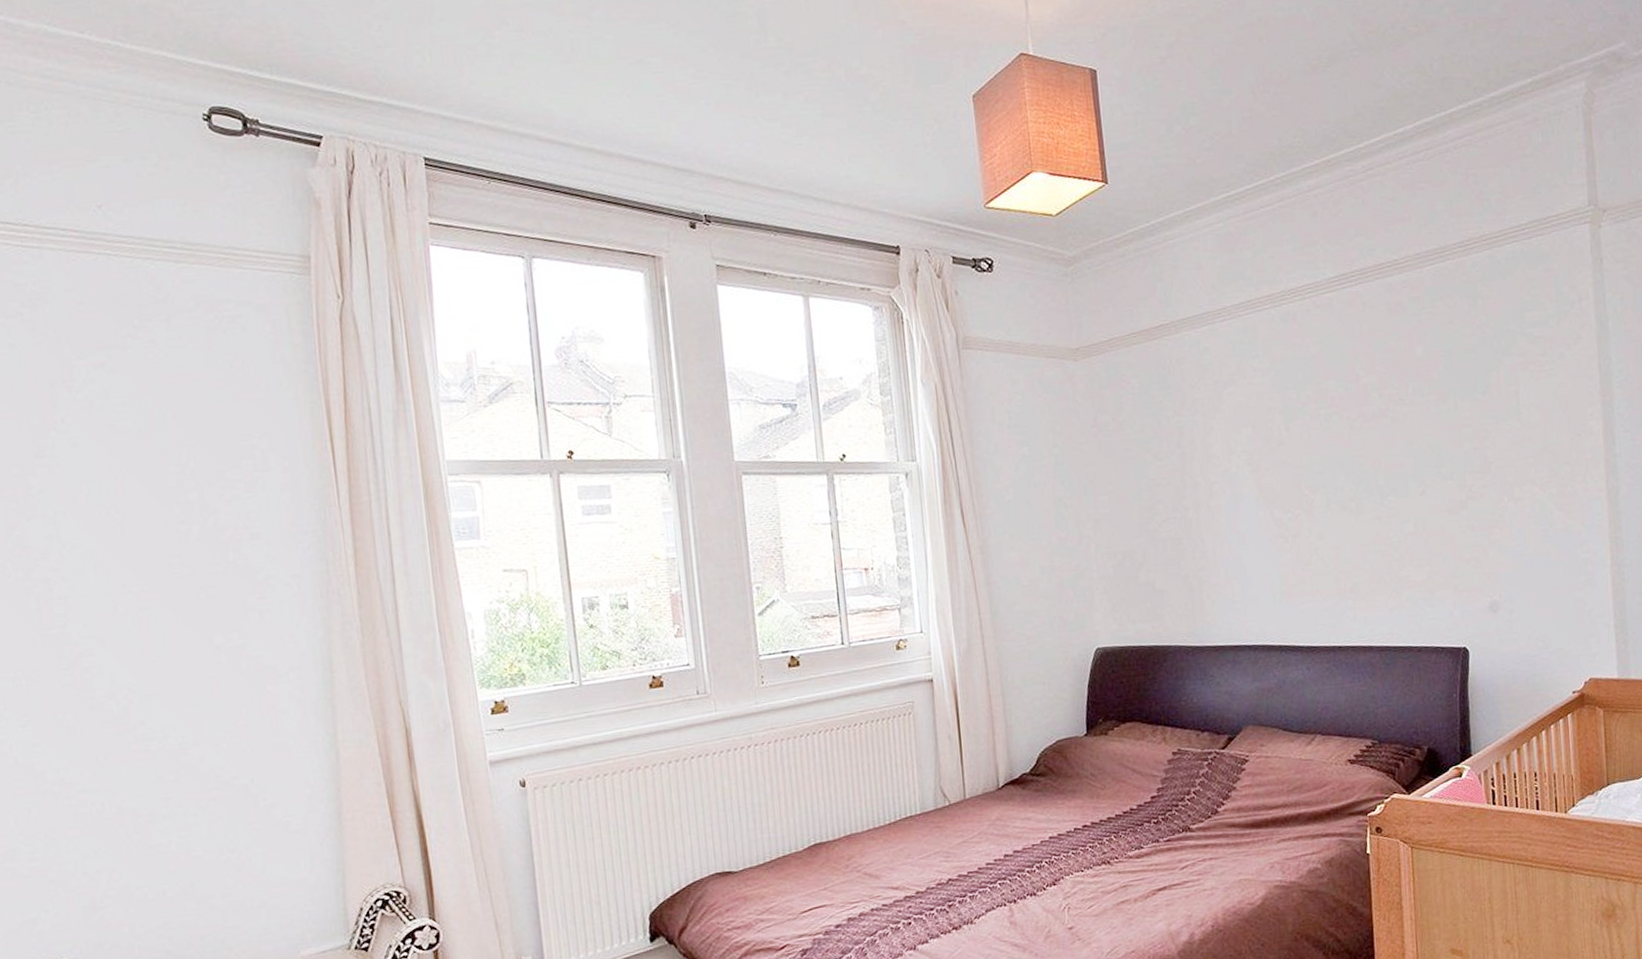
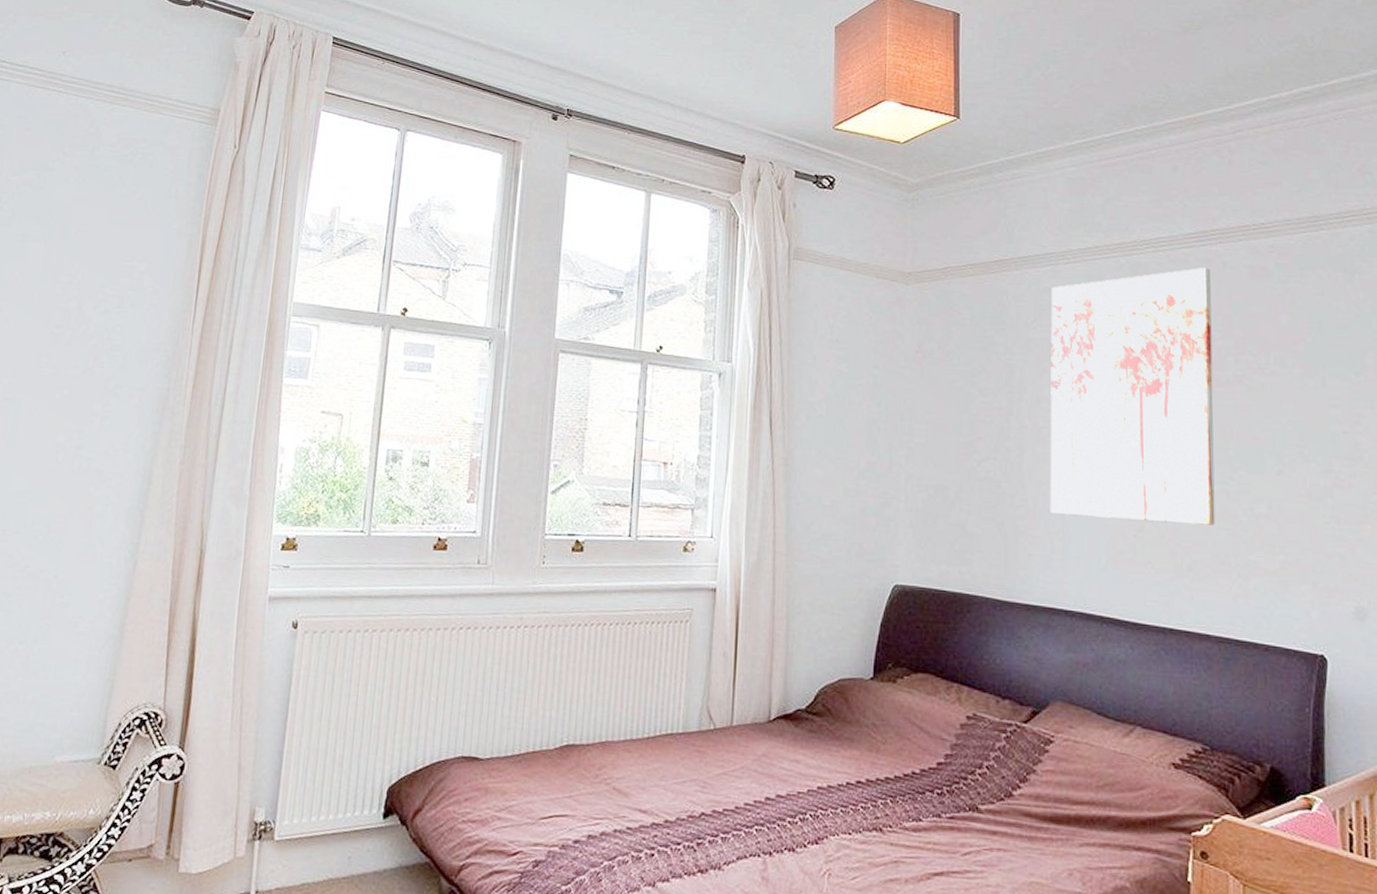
wall art: none [1211,309,1371,561] -> present [1049,268,1215,526]

